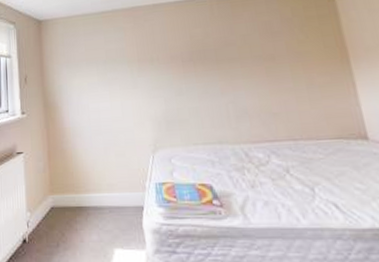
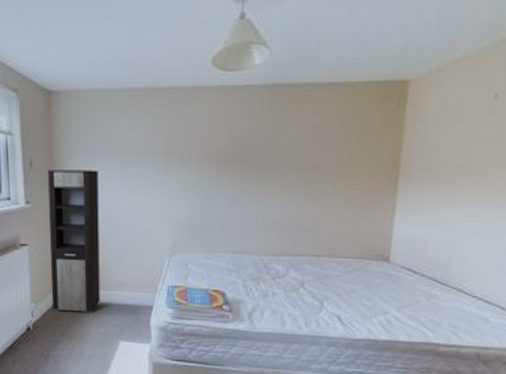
cabinet: none [40,79,92,219] -> present [48,170,100,313]

